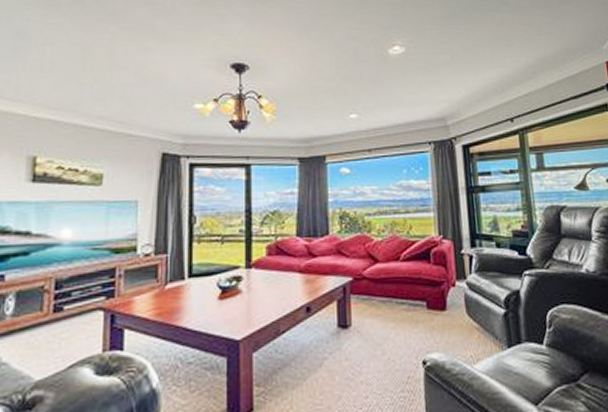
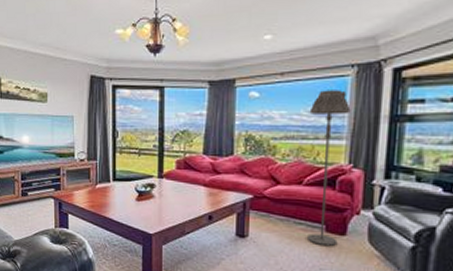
floor lamp: none [398,165,440,326] -> present [306,90,351,247]

